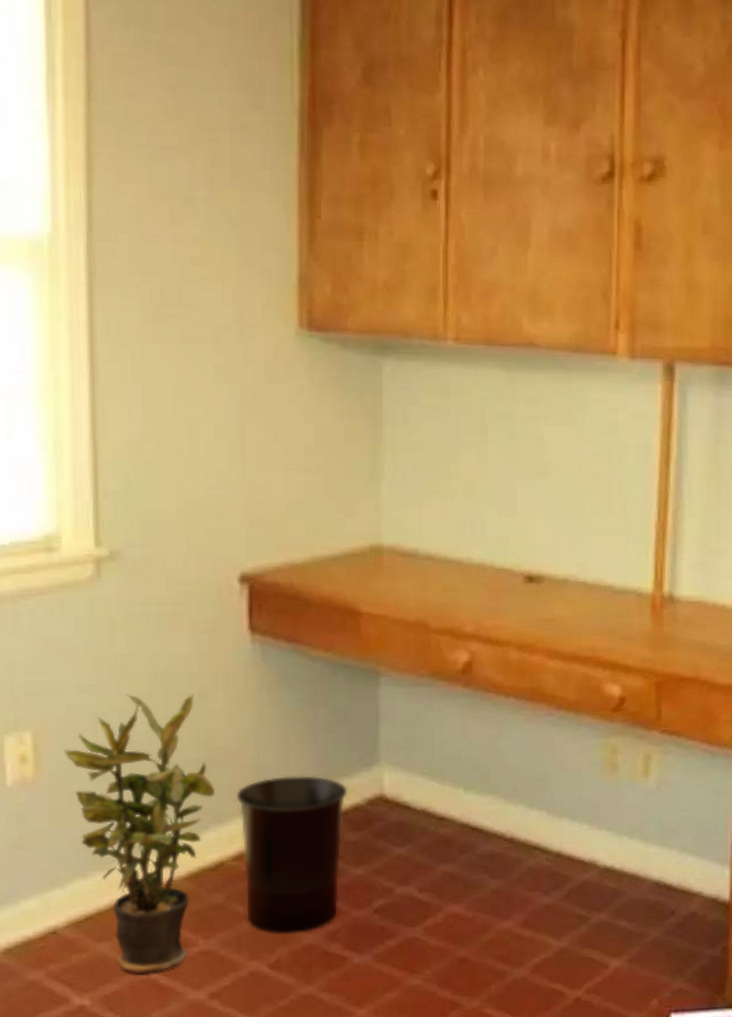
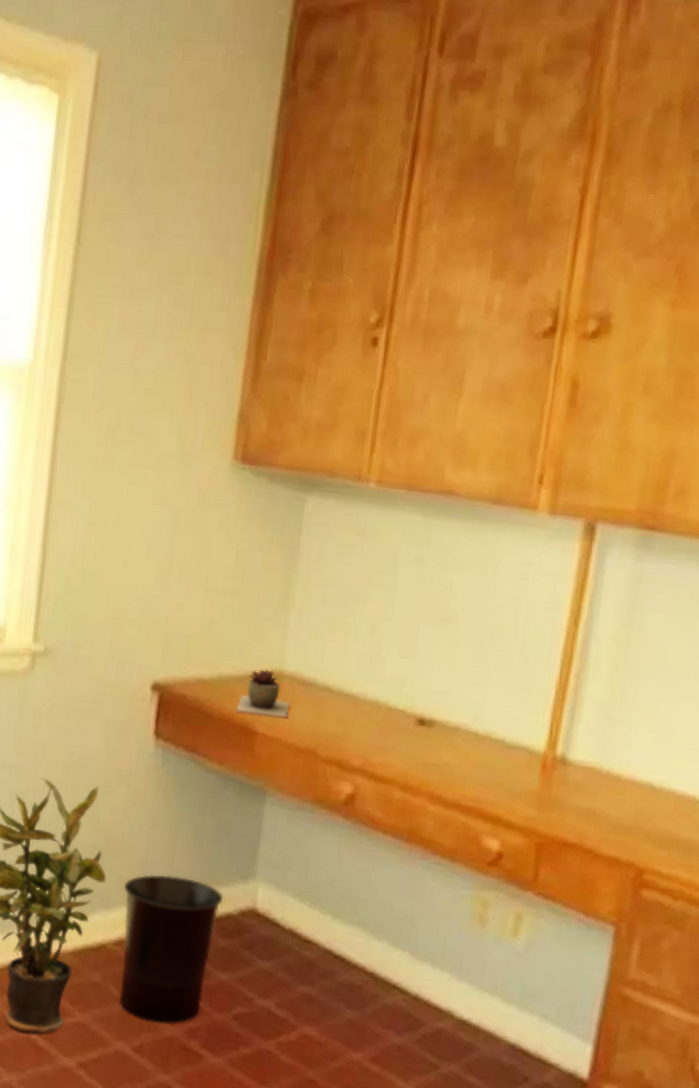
succulent plant: none [336,544,393,596] -> present [236,669,290,719]

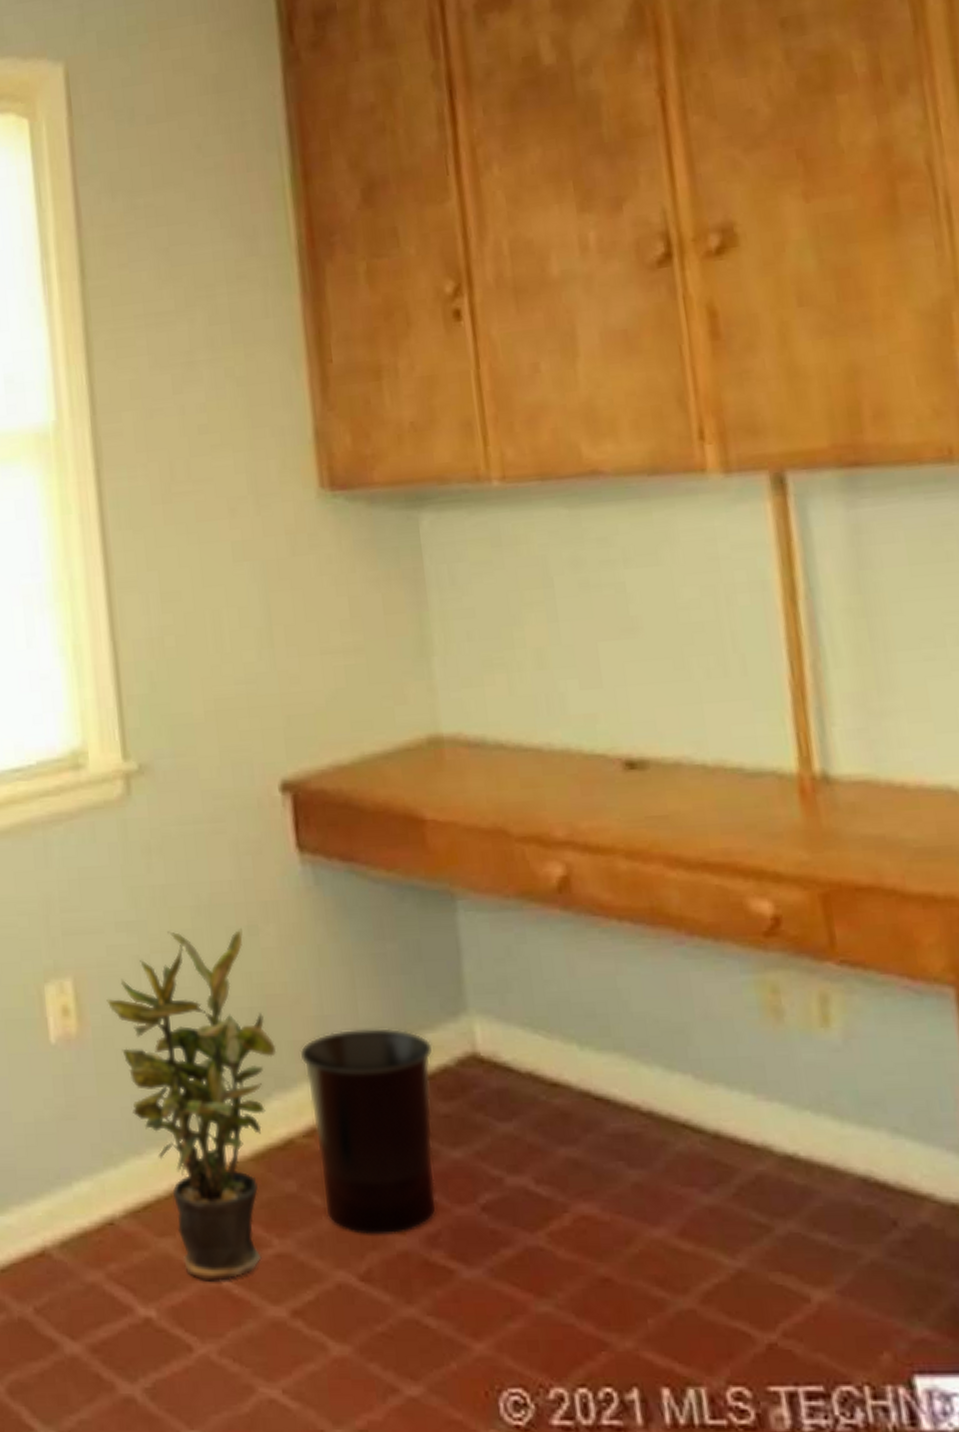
succulent plant: present [236,669,290,719] -> none [392,736,459,800]

